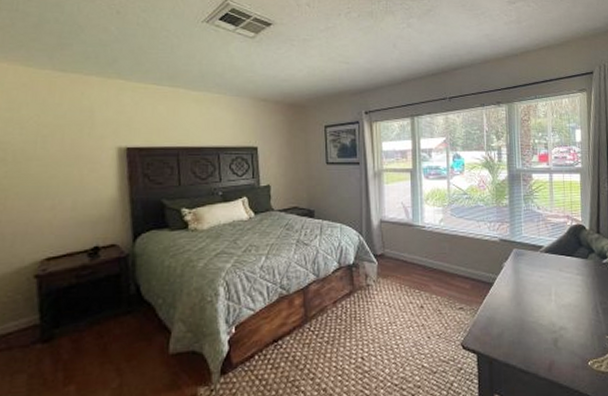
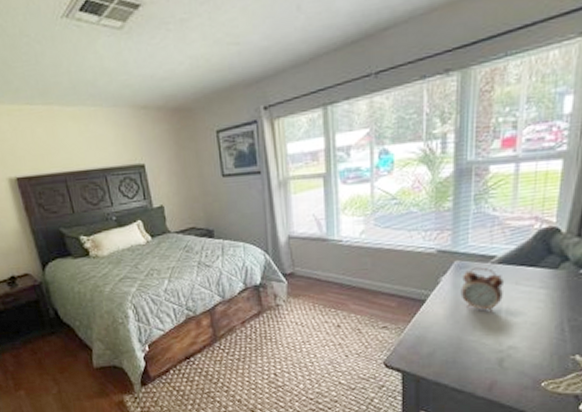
alarm clock: none [519,255,552,296] -> present [460,267,505,313]

